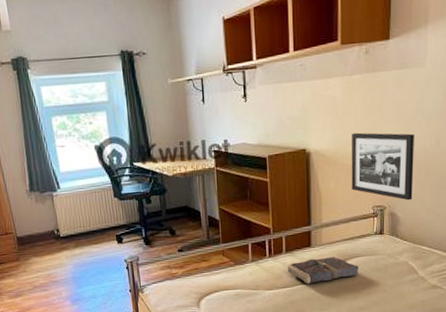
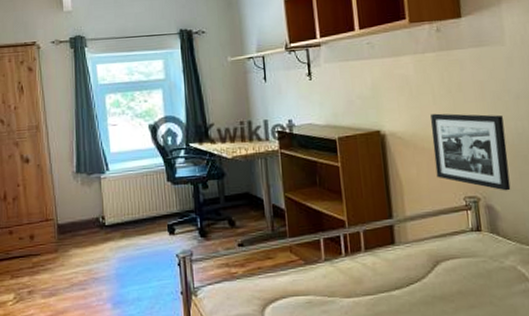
book: present [287,257,358,284] -> none [367,258,456,292]

